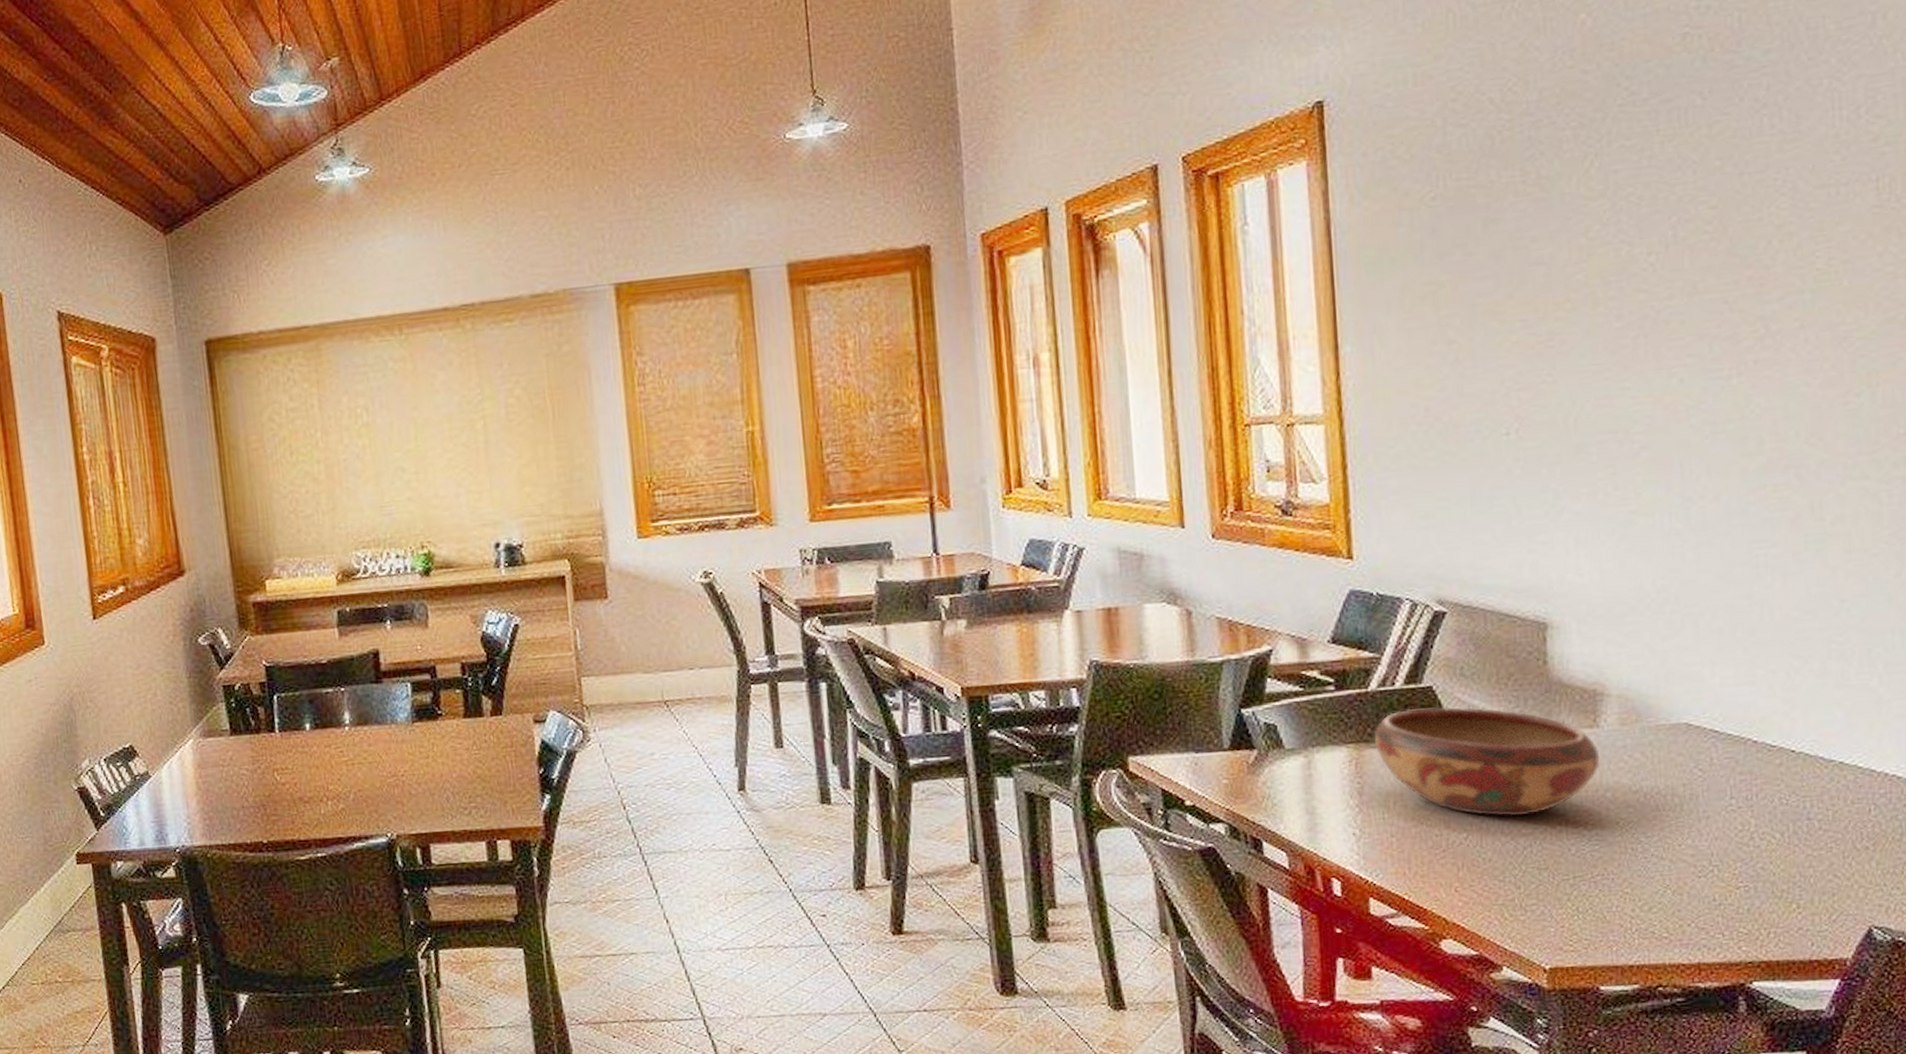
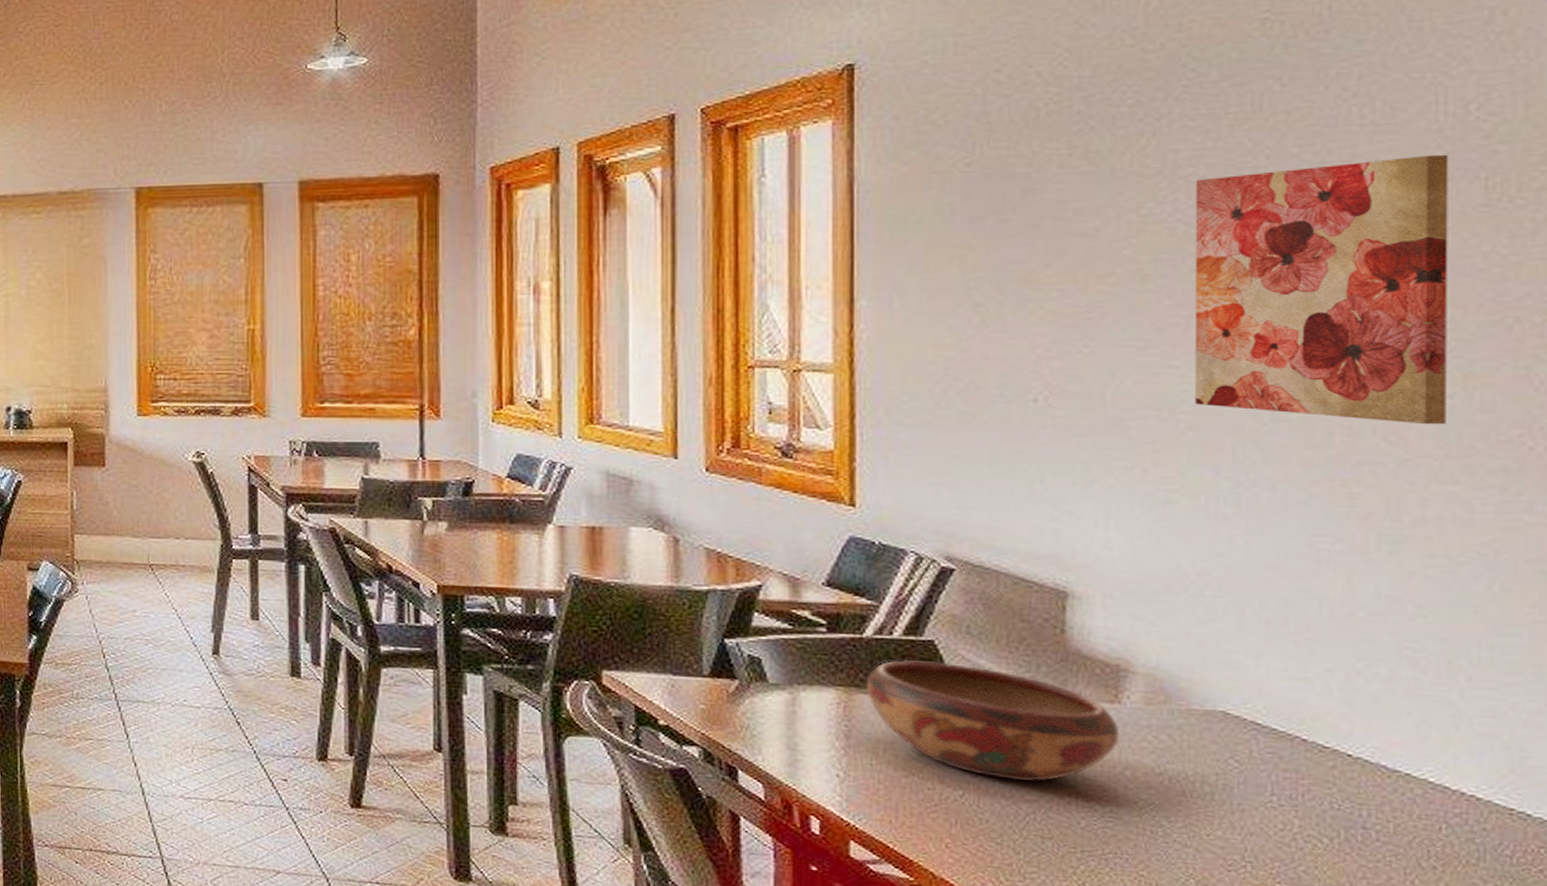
wall art: none [1634,158,1856,425] -> present [1194,154,1449,425]

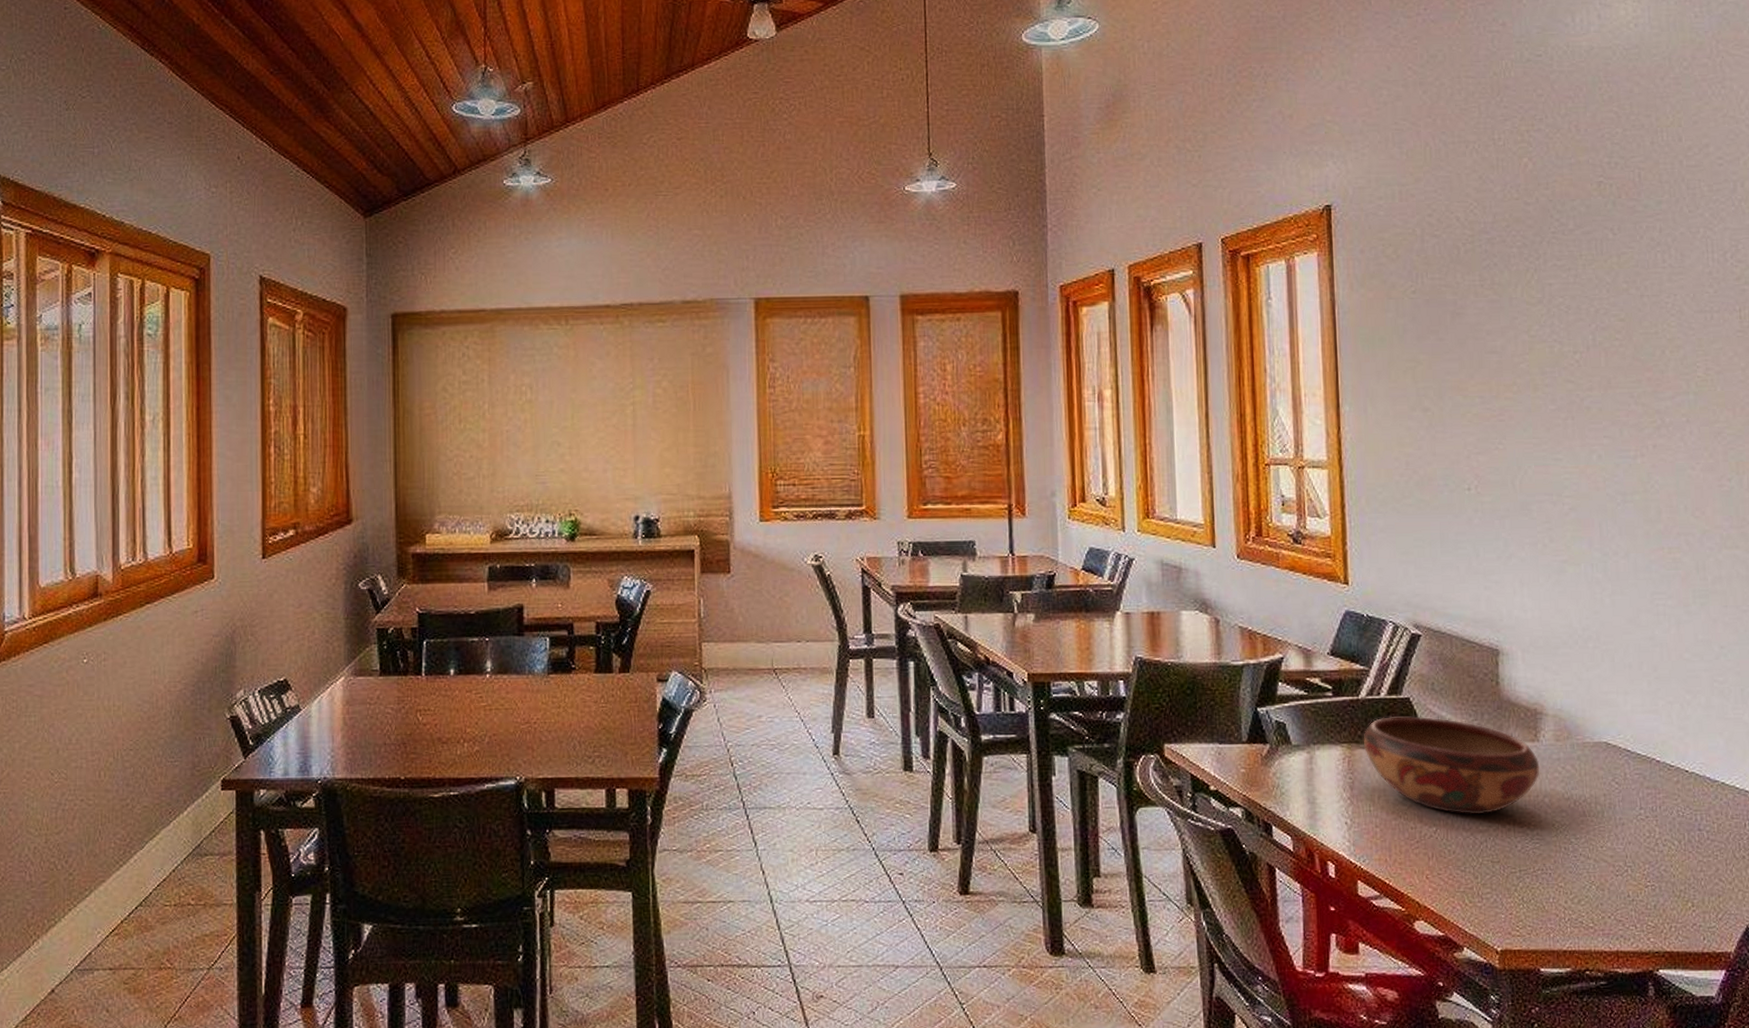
wall art: present [1194,154,1449,425] -> none [1564,291,1728,502]

